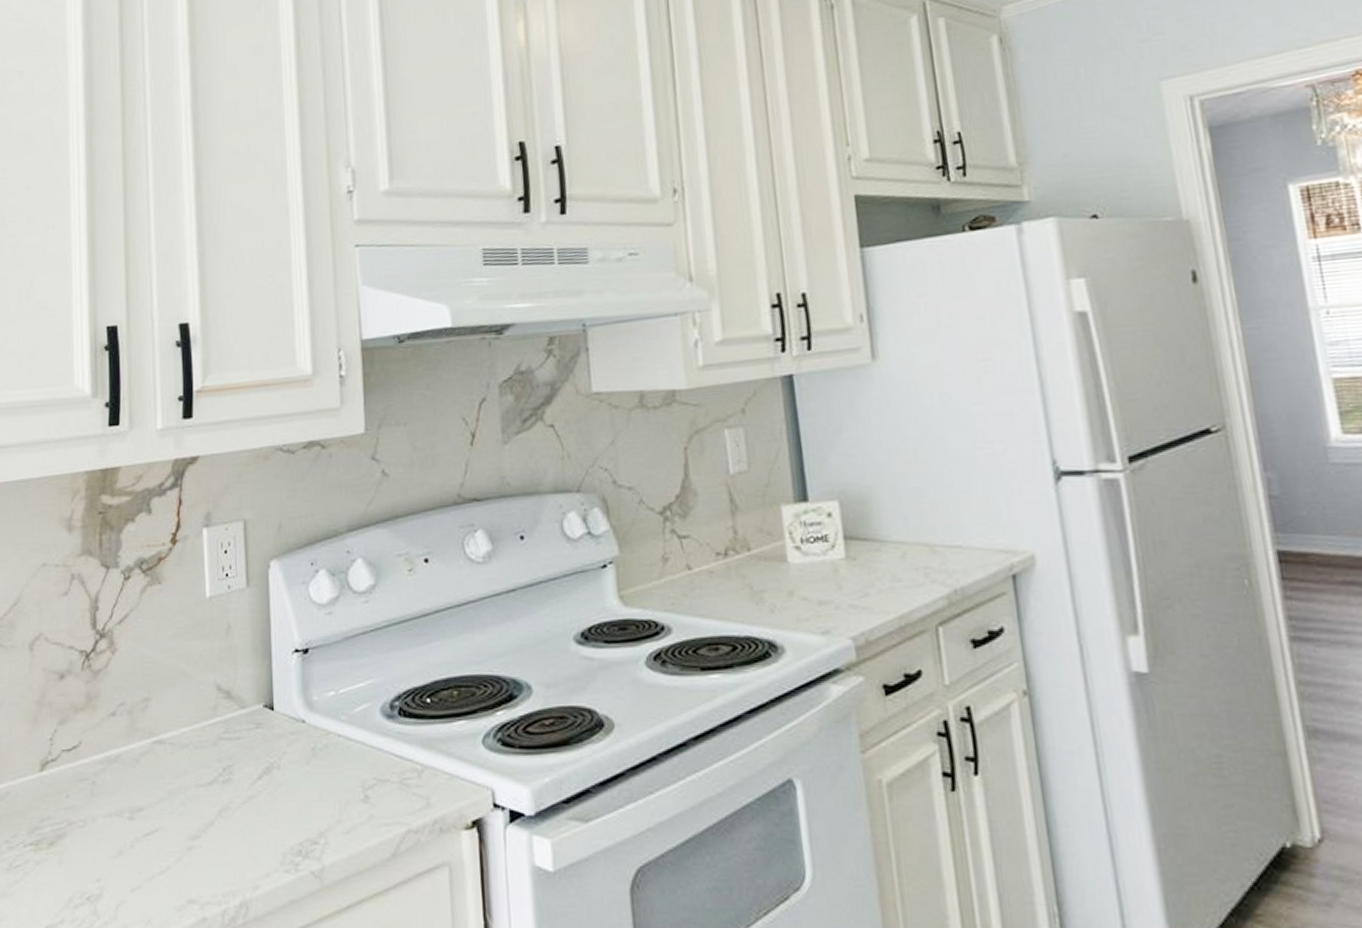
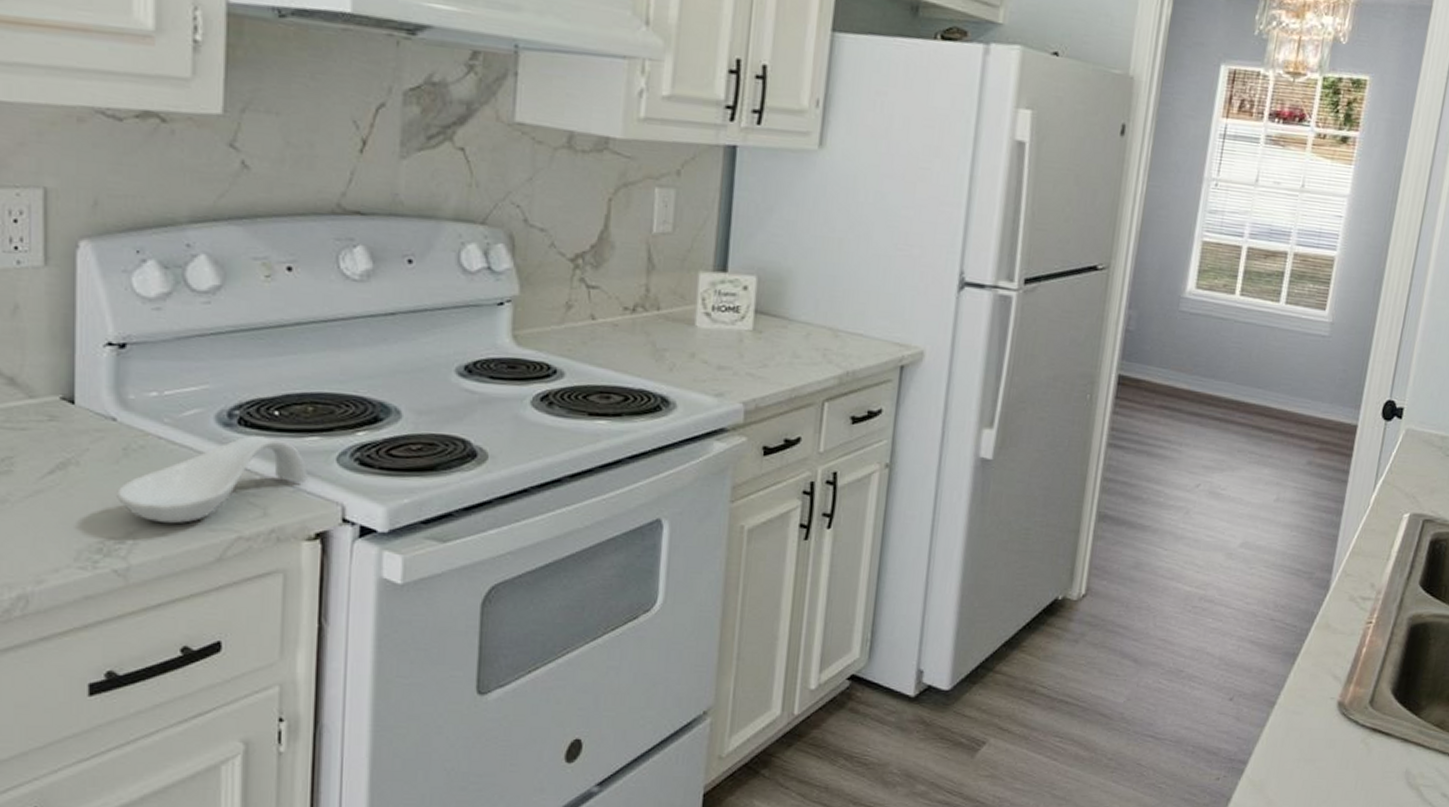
spoon rest: none [309,725,460,821] -> present [117,436,307,524]

